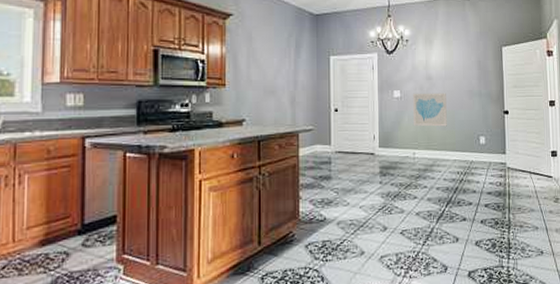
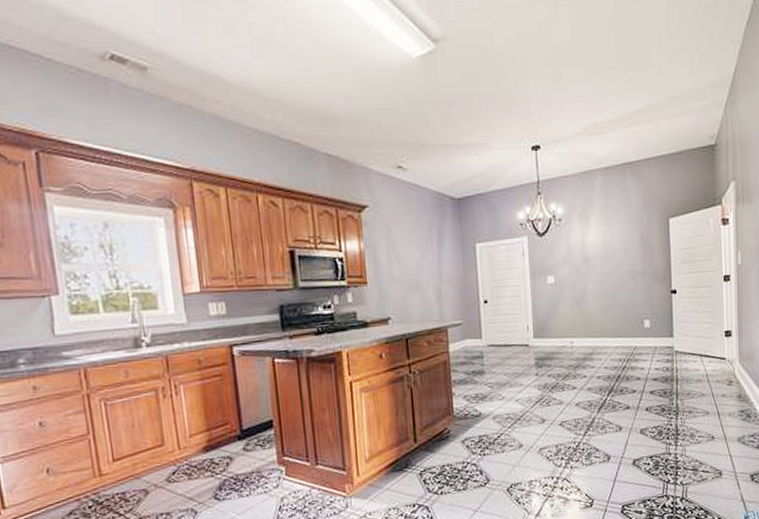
wall art: present [412,93,447,127] -> none [567,275,607,313]

